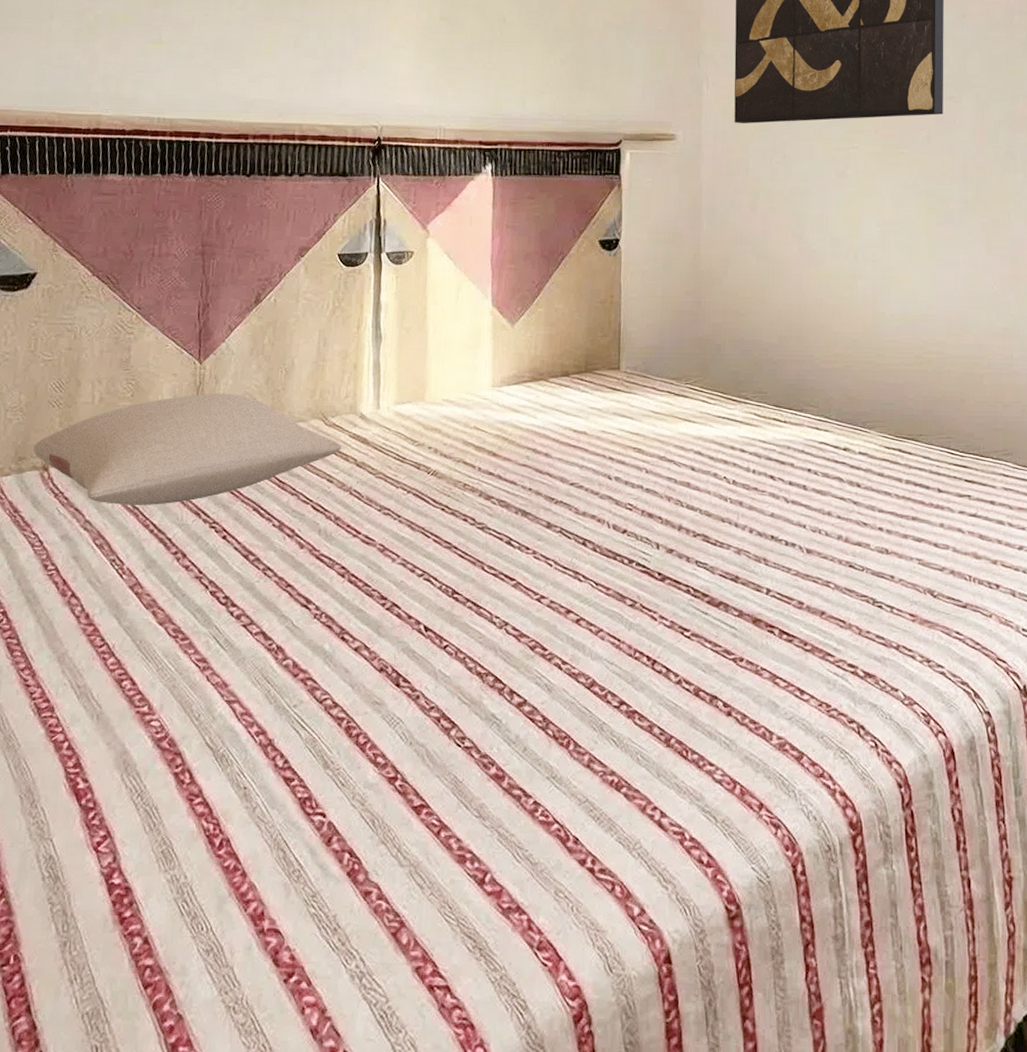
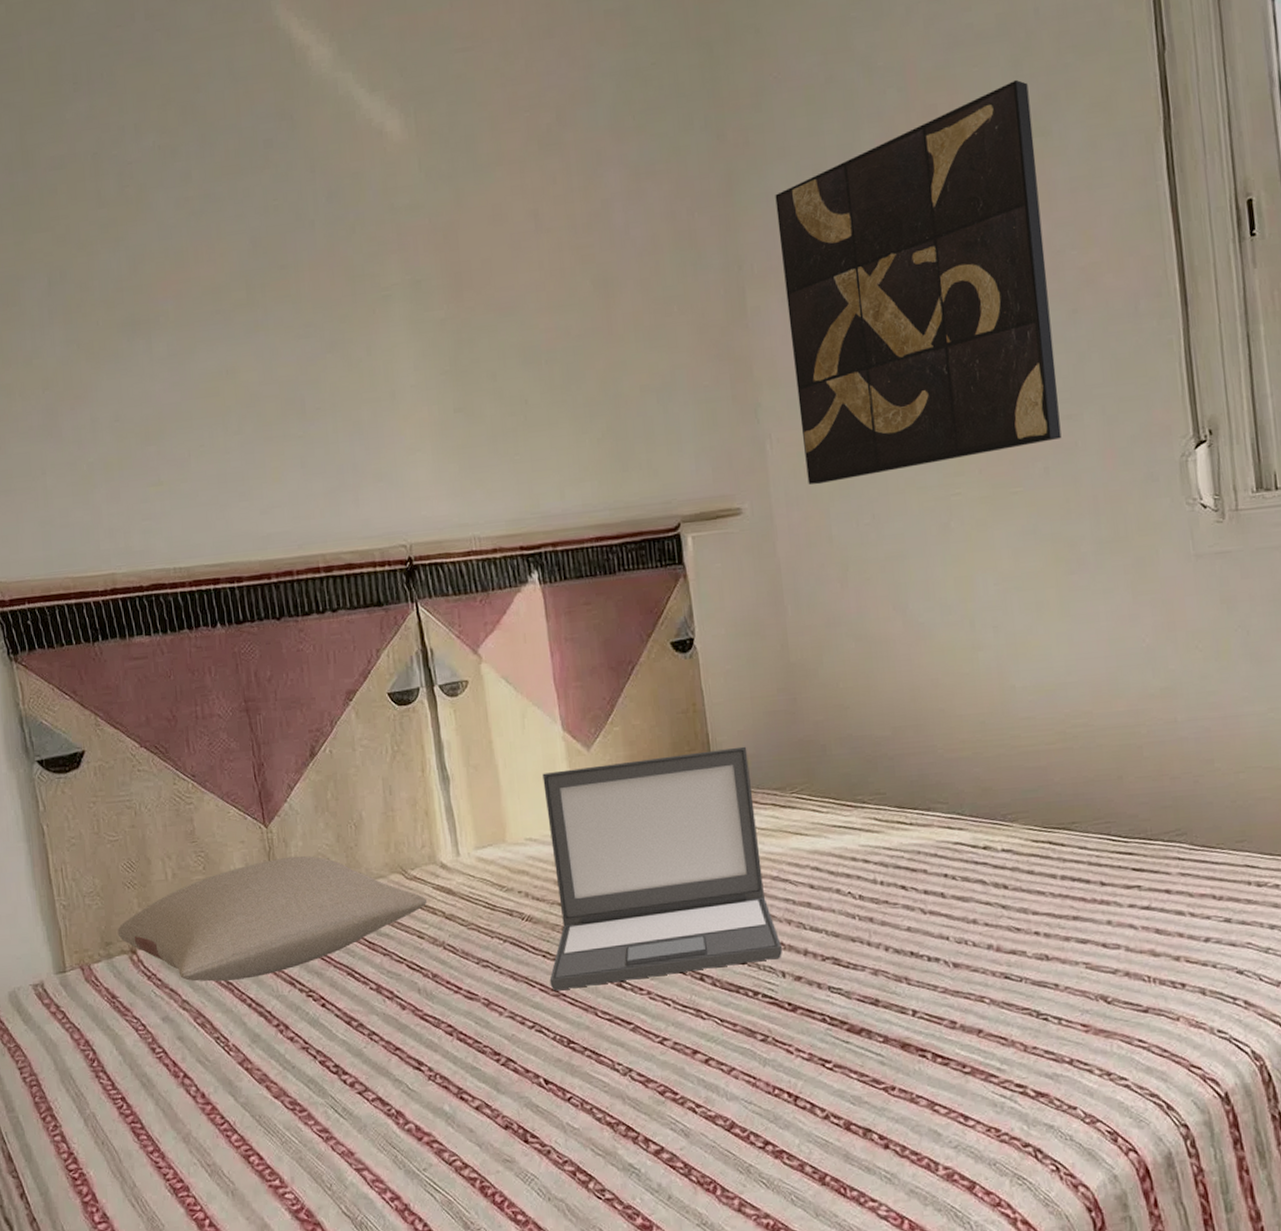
laptop: none [444,338,659,543] -> present [542,746,782,991]

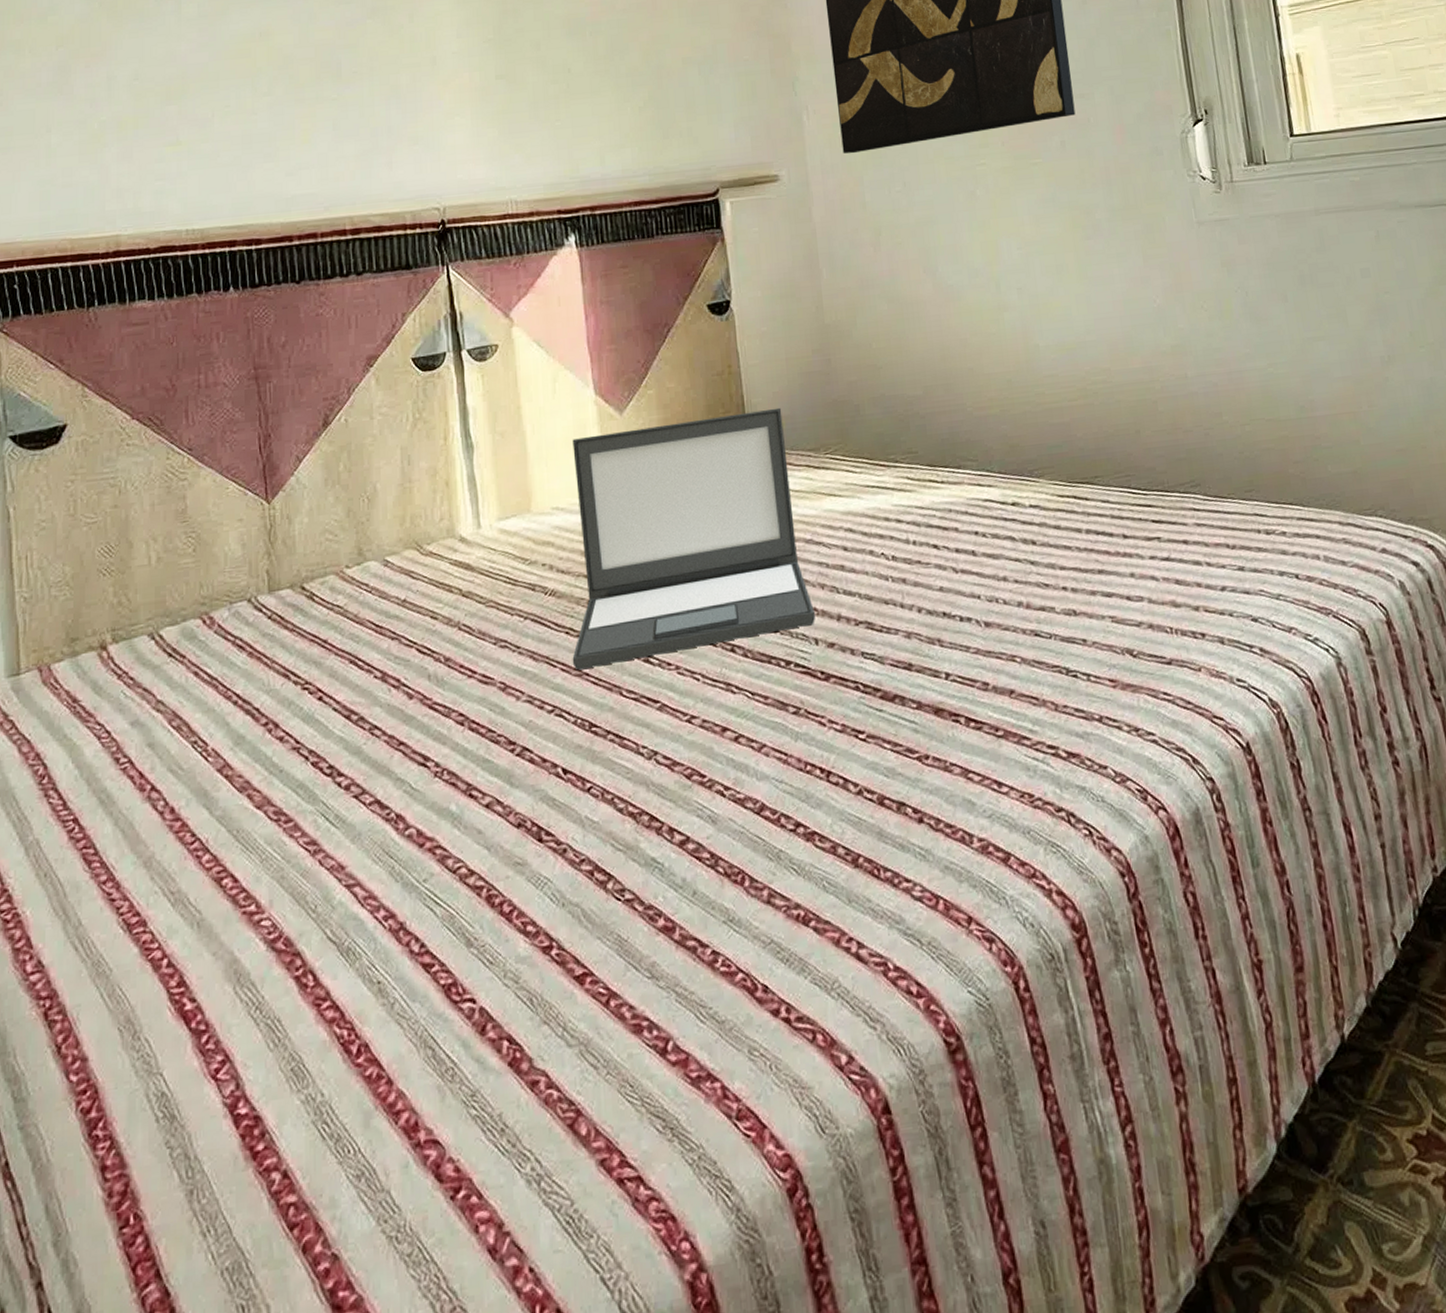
pillow: present [117,856,428,982] -> none [86,533,443,679]

